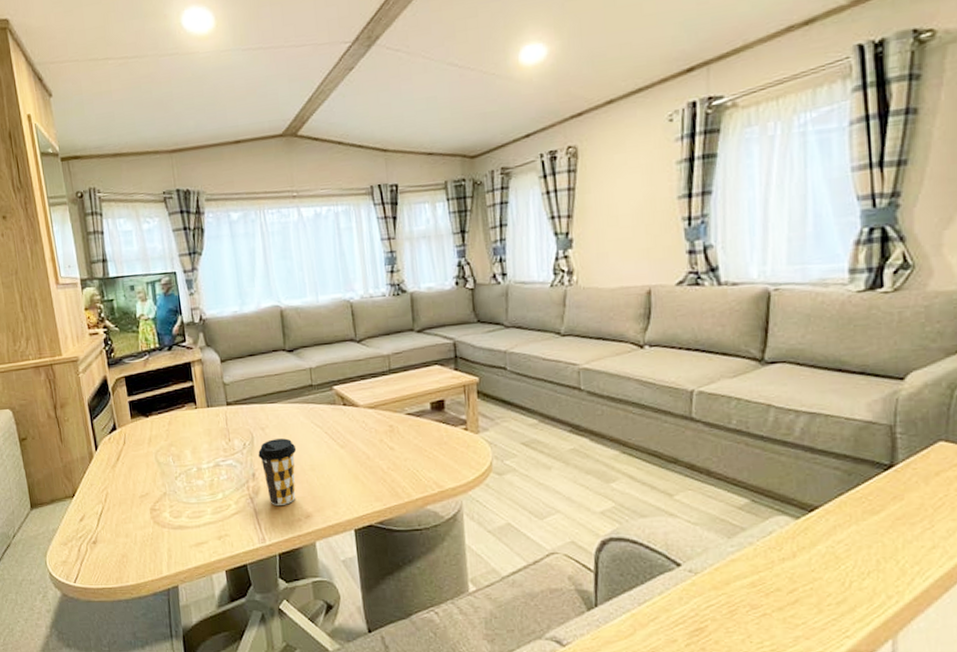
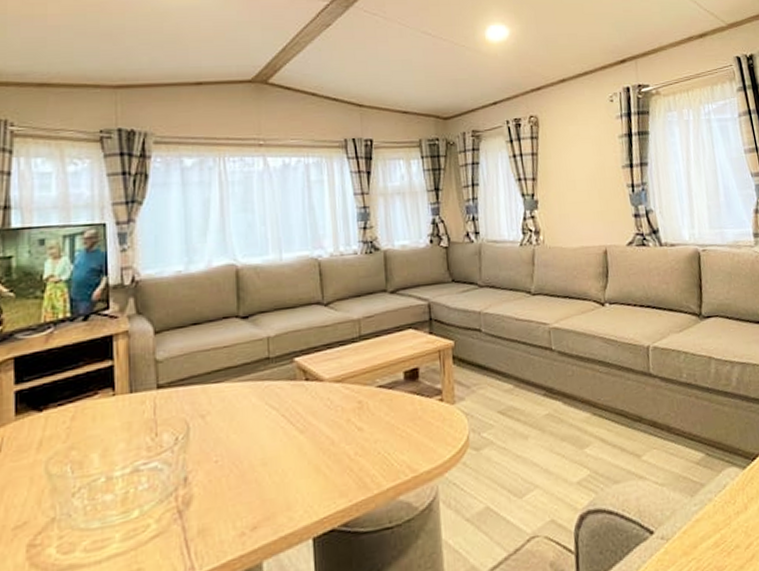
coffee cup: present [258,438,297,505] -> none [194,426,245,518]

